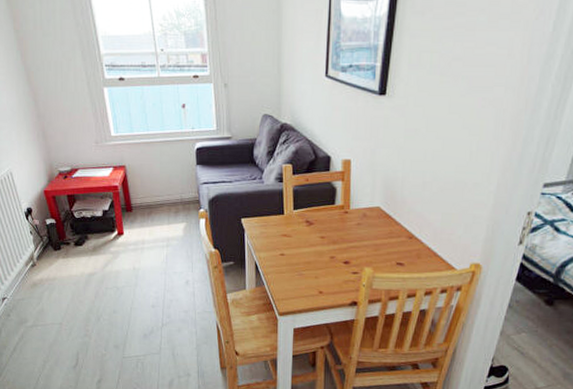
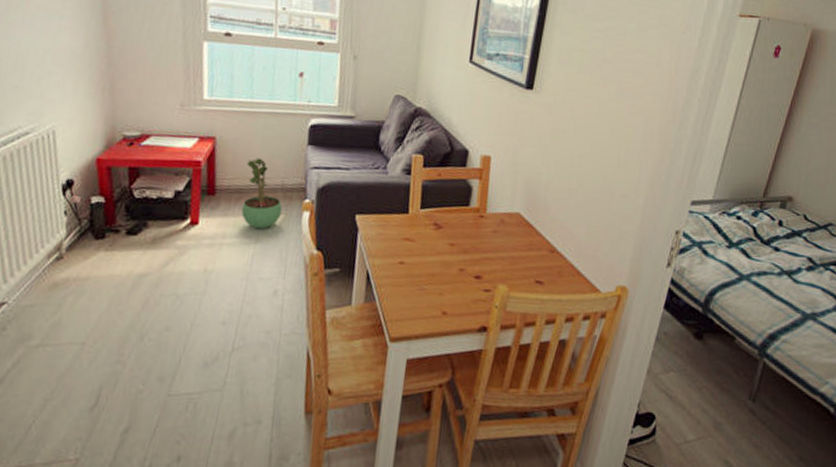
potted plant: none [151,179,184,234] -> present [241,157,283,229]

